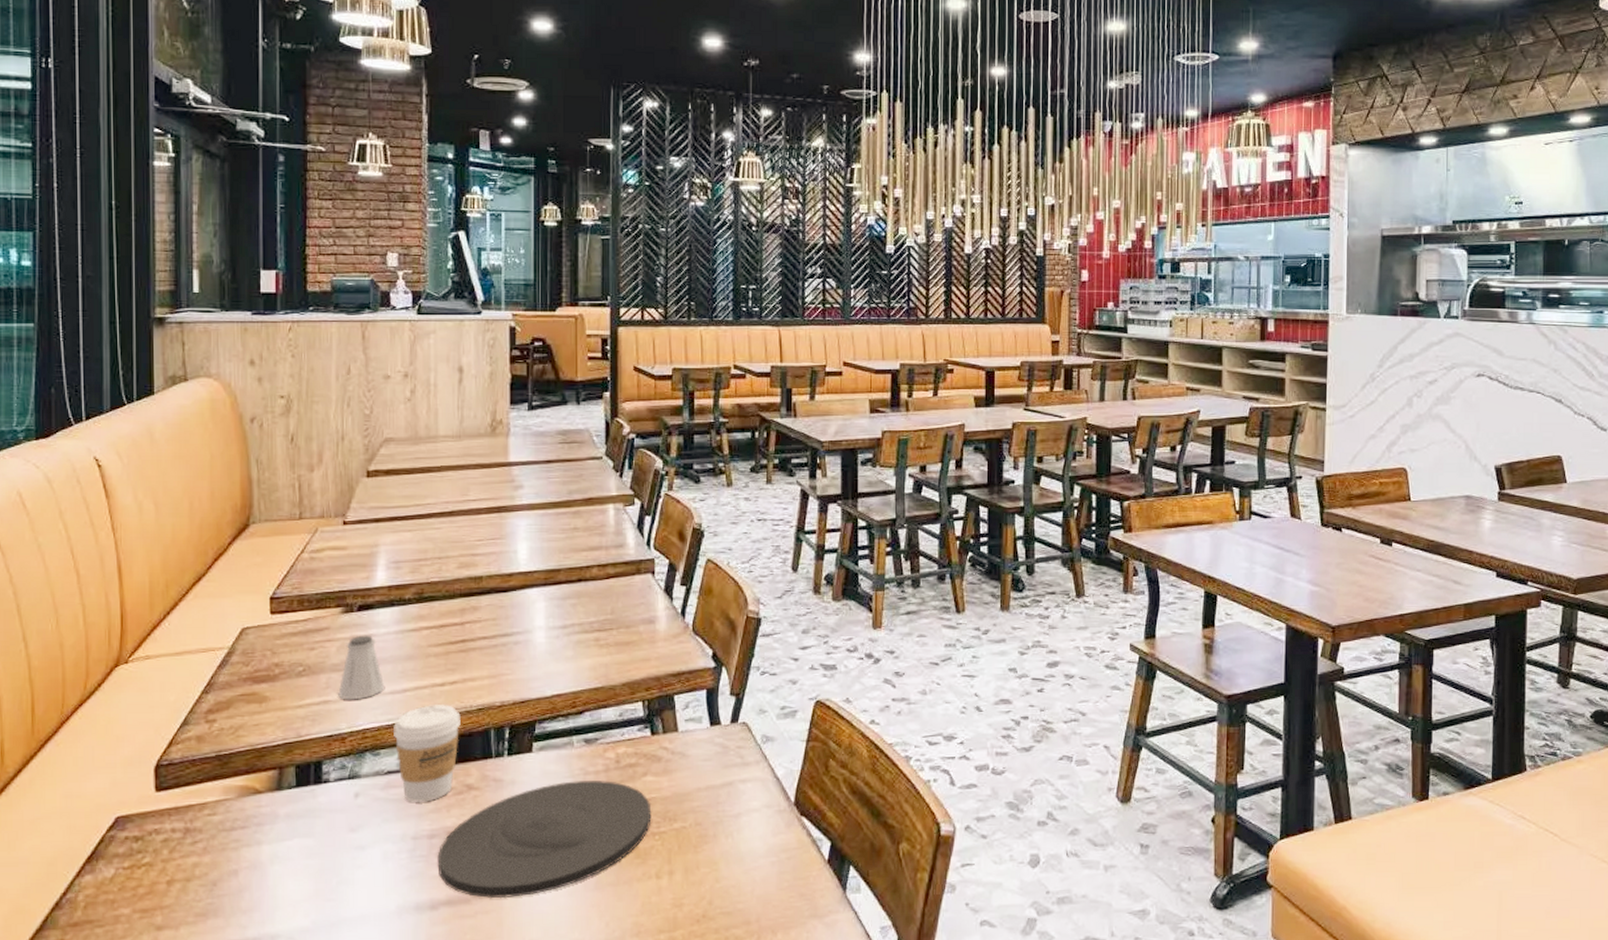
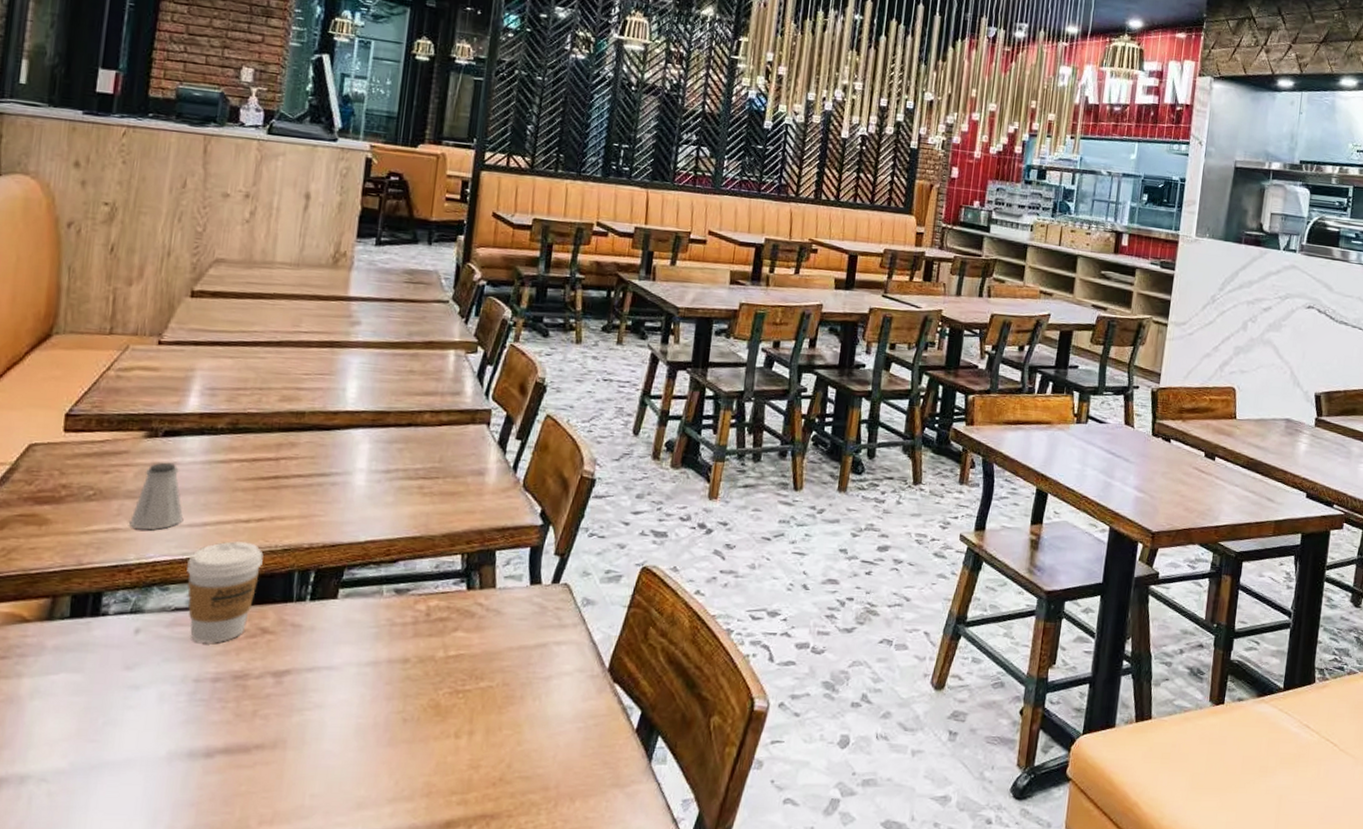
plate: present [437,781,652,899] -> none [218,631,458,750]

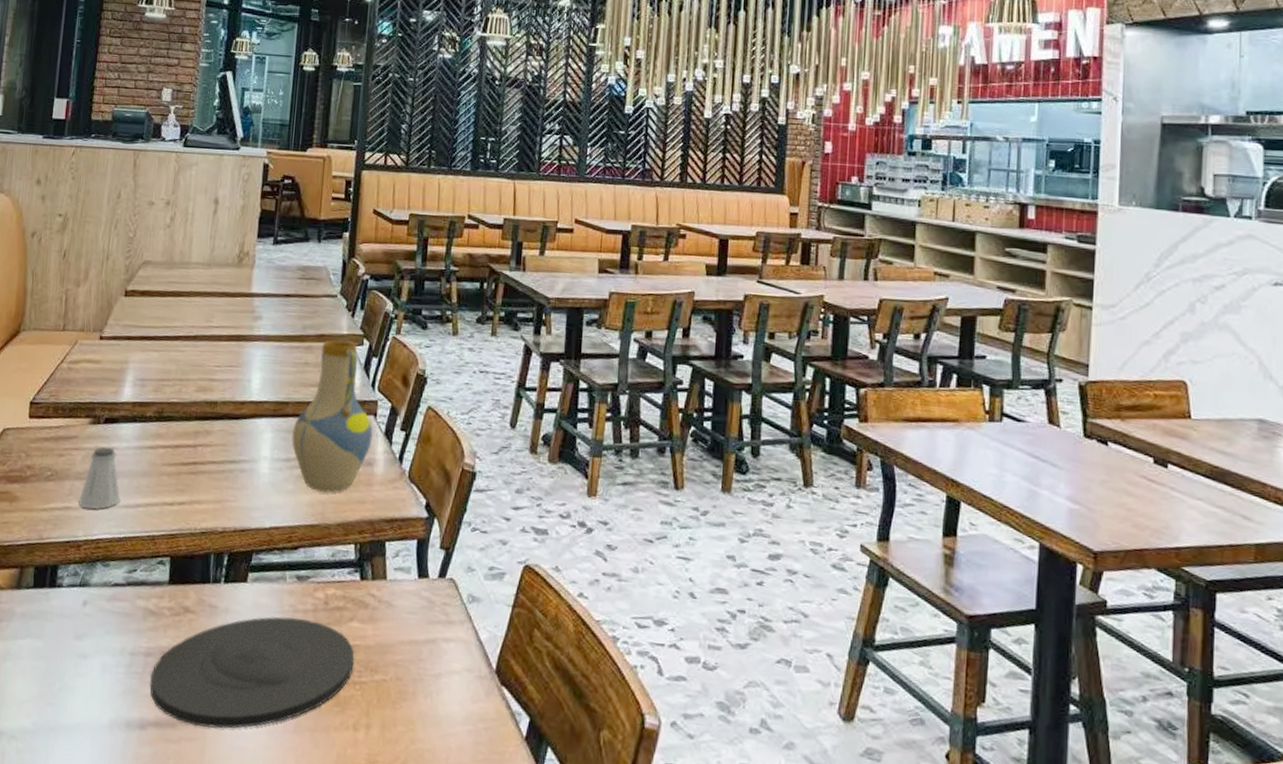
coffee cup: present [186,541,264,643] -> none [123,522,185,619]
plate: none [218,631,458,750] -> present [150,617,355,729]
vase: none [392,347,486,504] -> present [291,340,374,493]

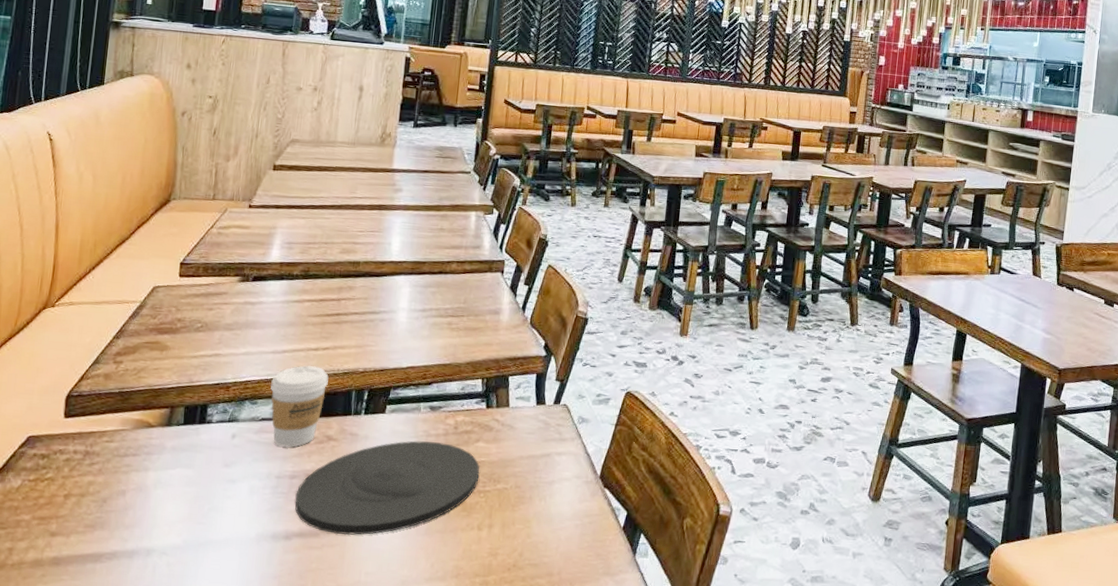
saltshaker: present [79,447,121,510] -> none [228,301,268,356]
coffee cup: none [123,522,185,619] -> present [270,365,329,447]
vase: present [291,340,374,493] -> none [427,209,501,337]

